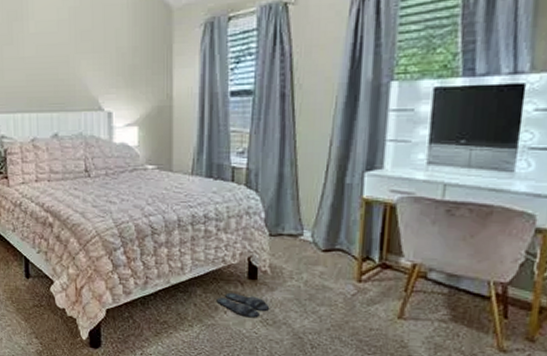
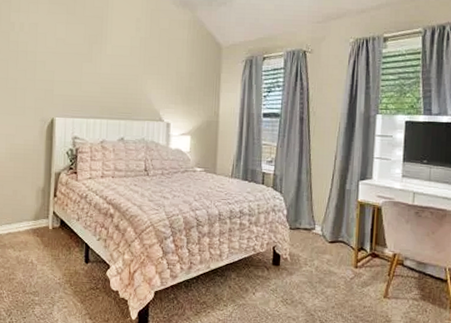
slippers: present [216,292,269,318] -> none [247,276,288,298]

